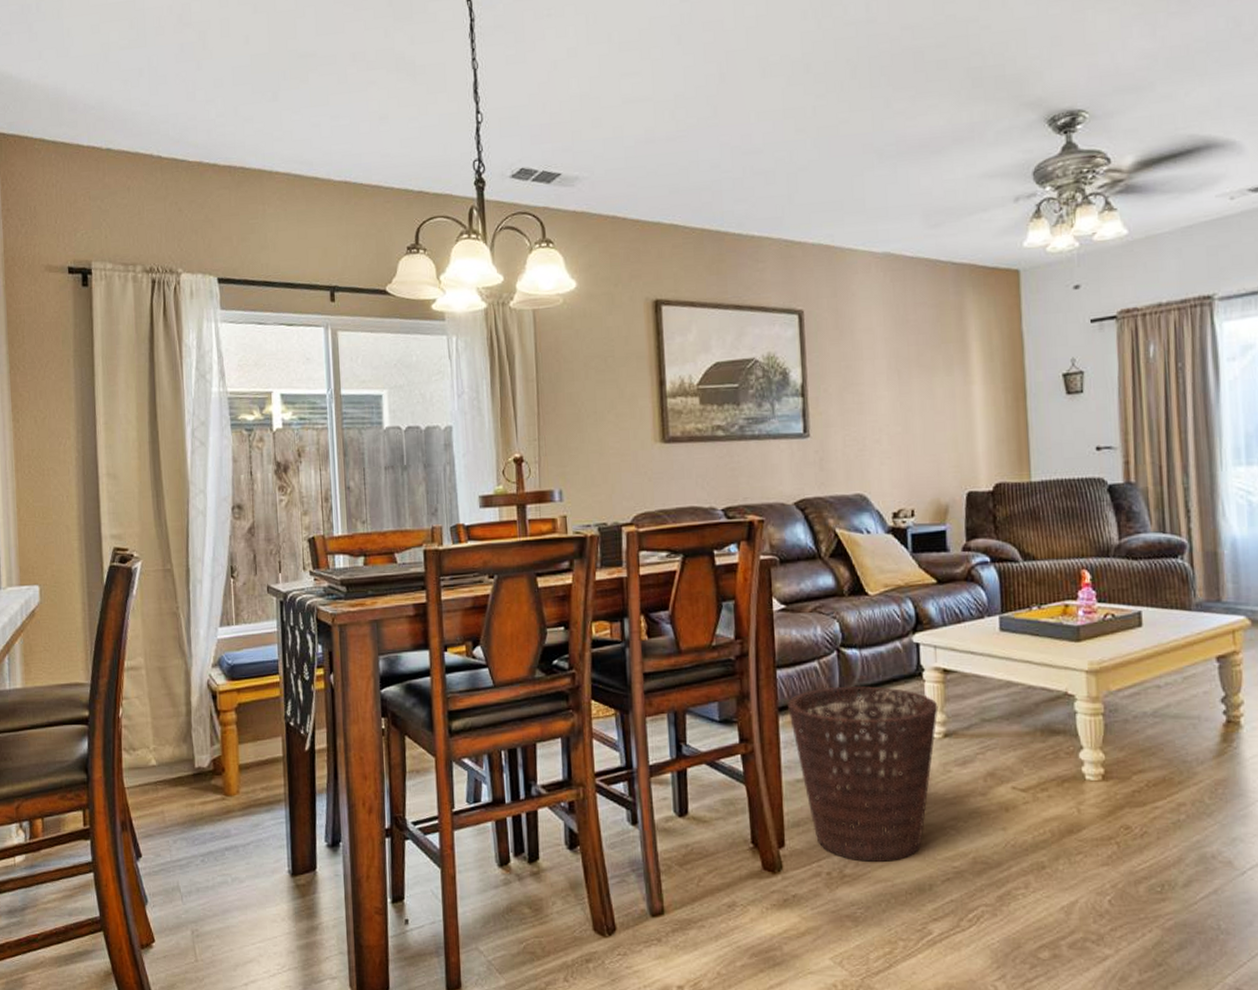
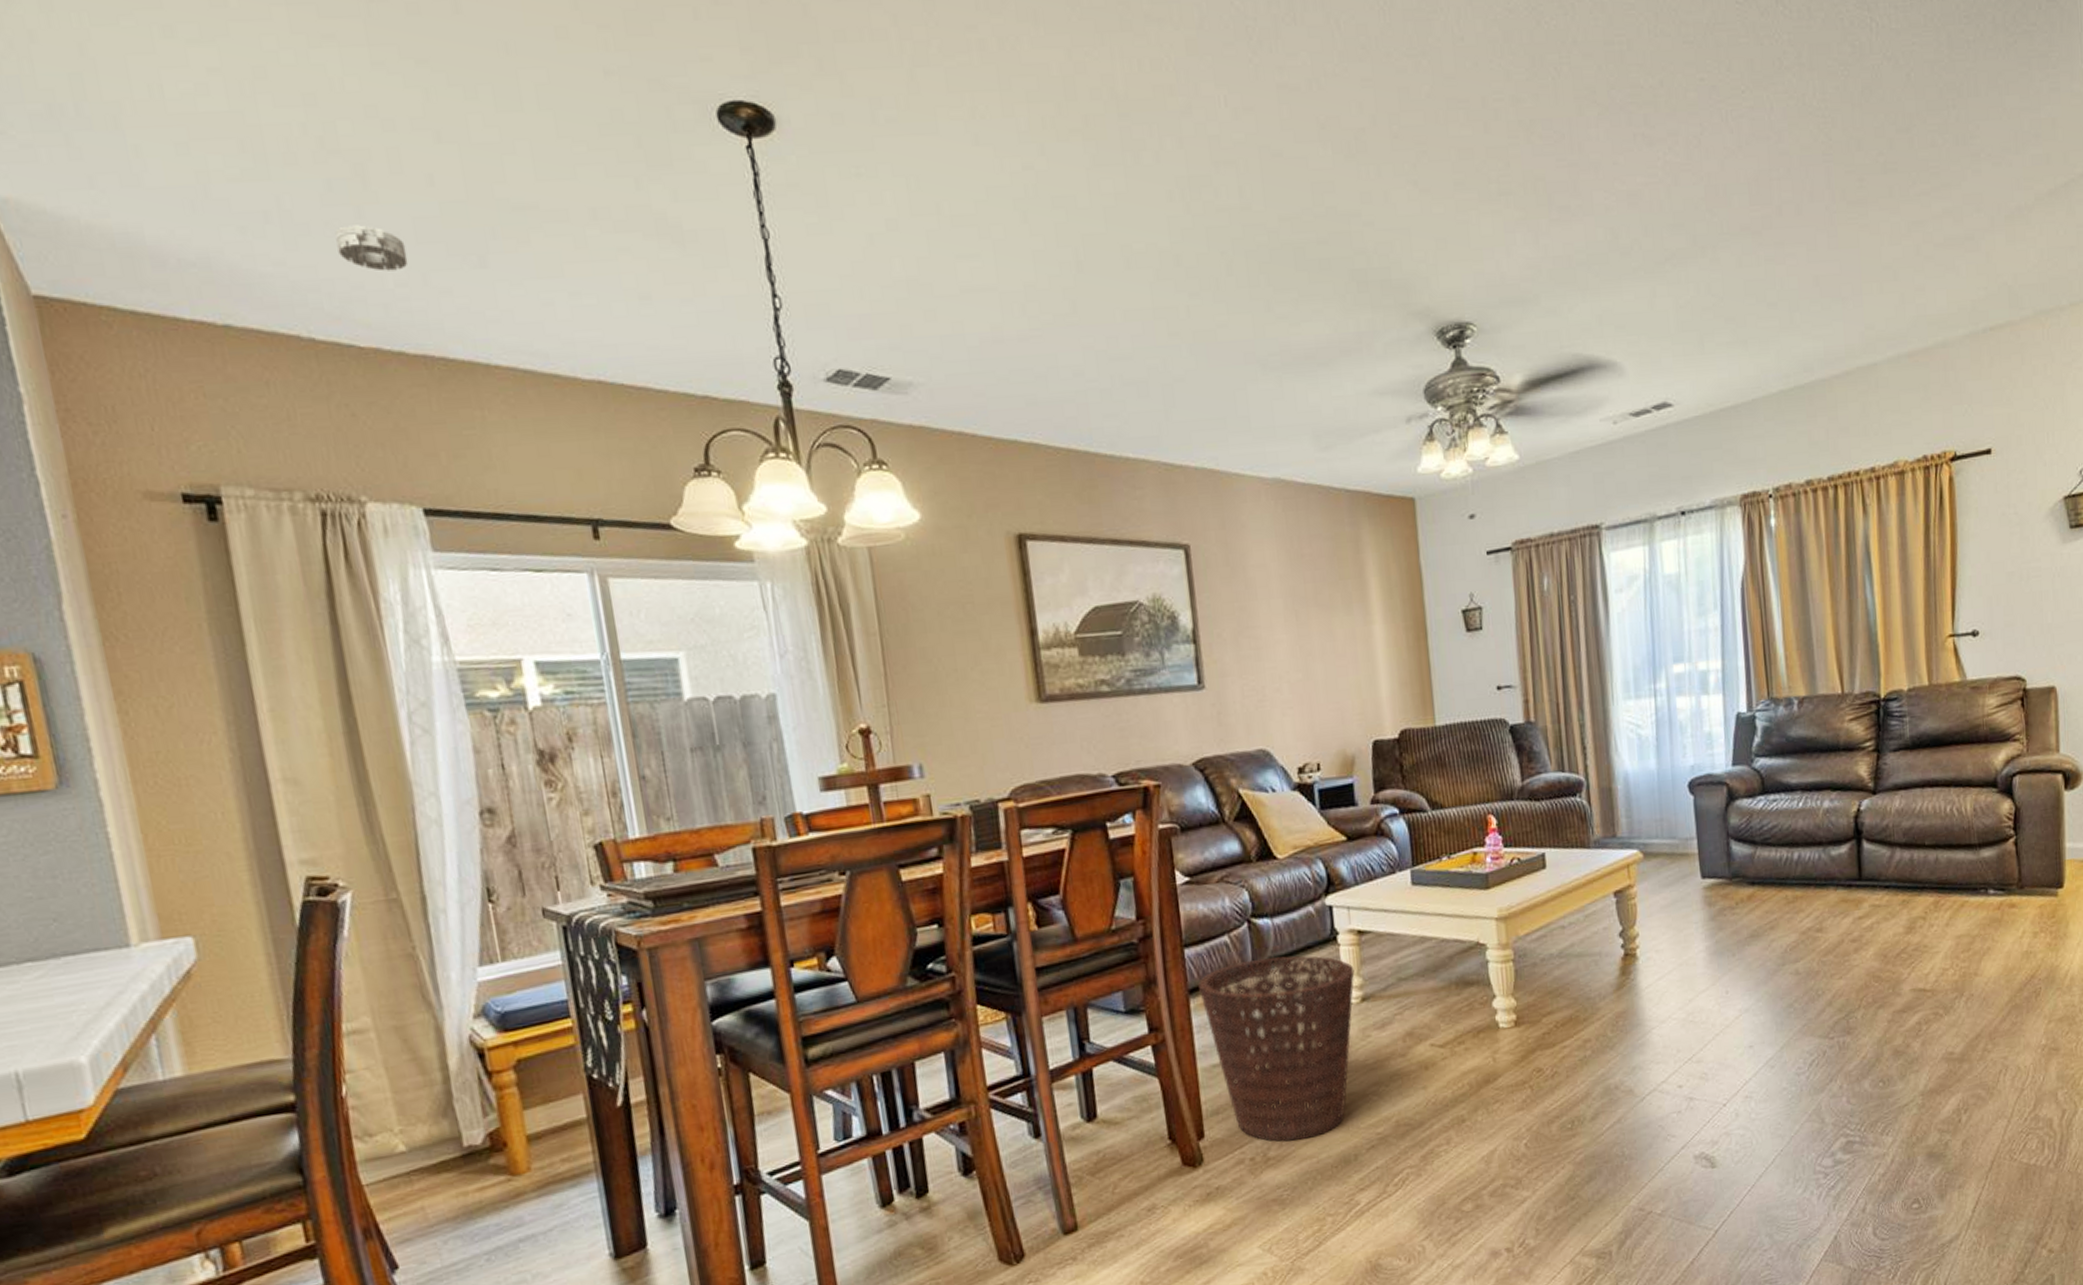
smoke detector: none [182,74,226,107] -> present [335,225,409,271]

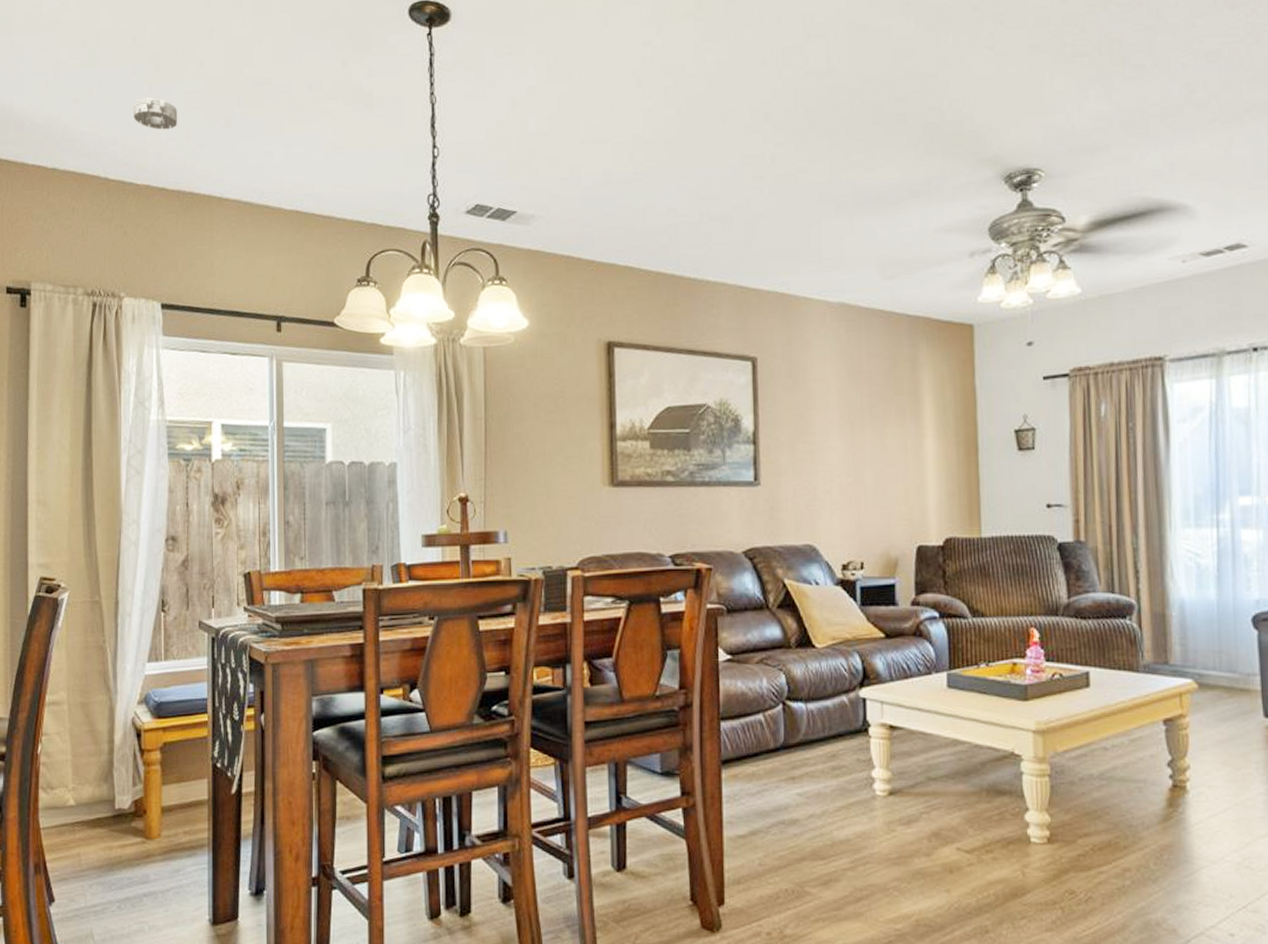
basket: present [1197,956,1355,1141] -> none [730,740,884,922]

